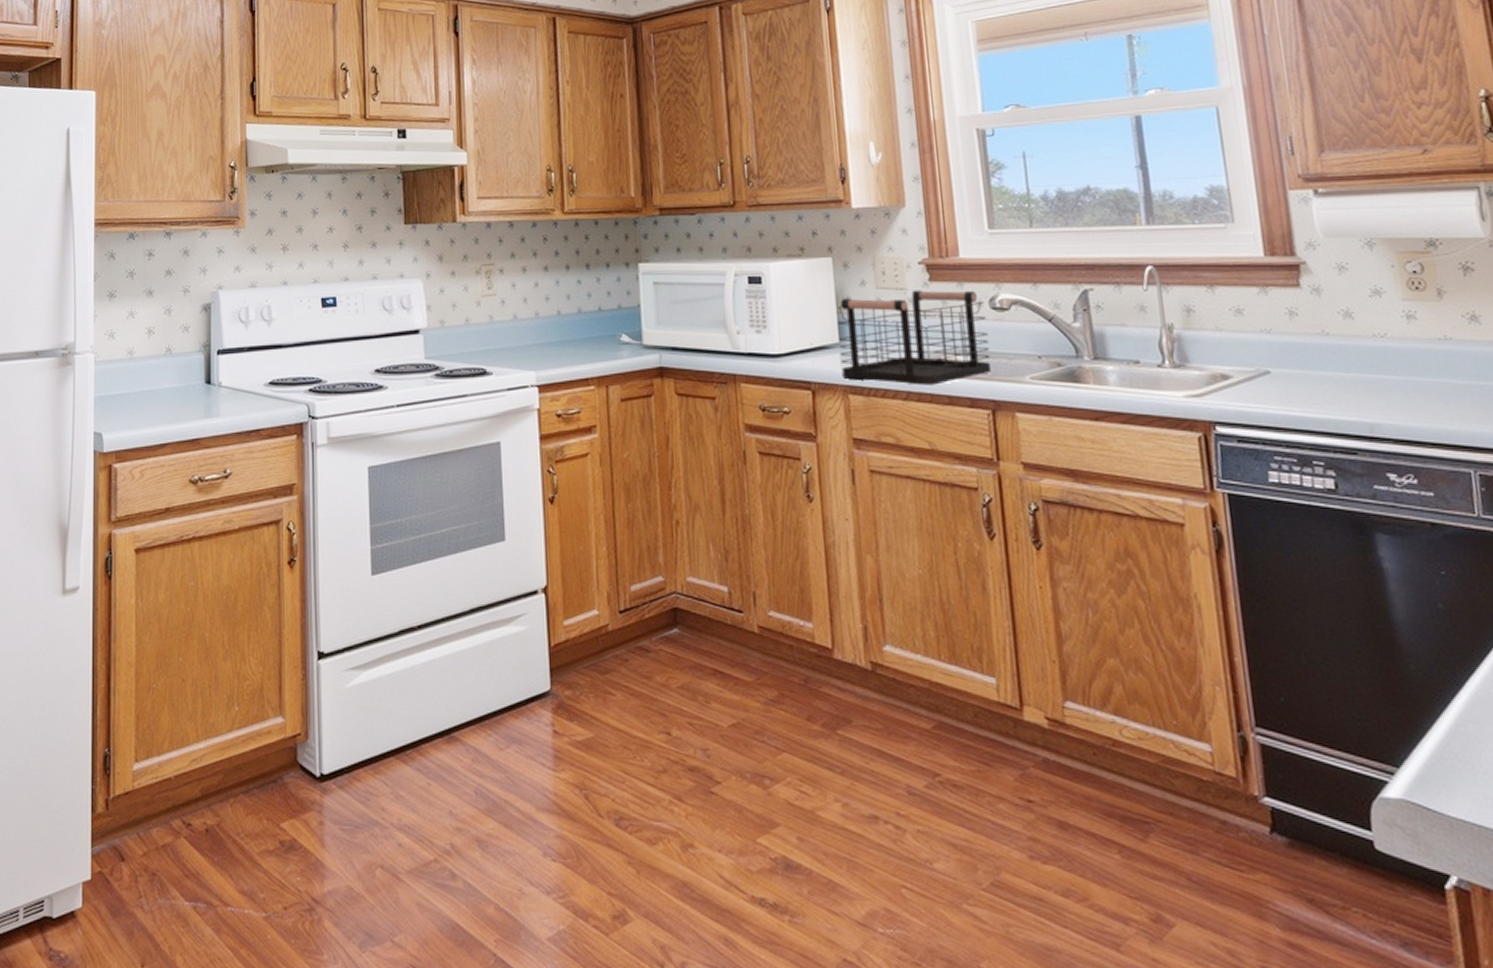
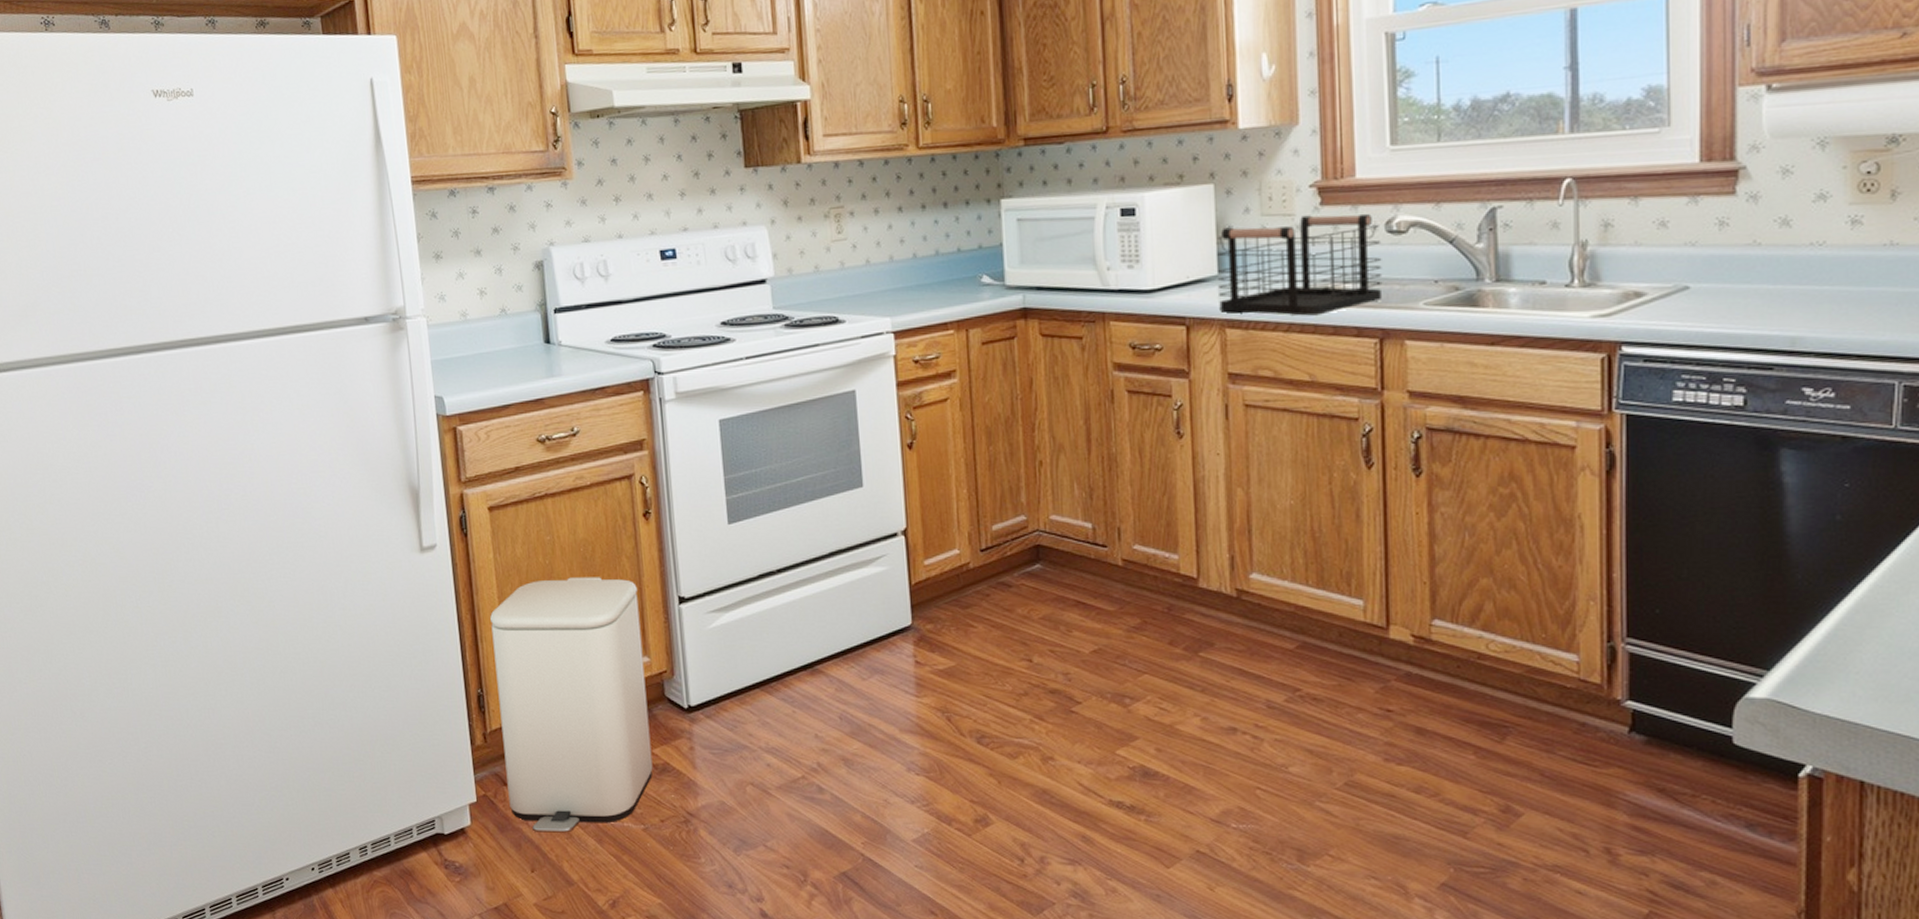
pedal bin: none [125,627,280,920] -> present [490,577,653,833]

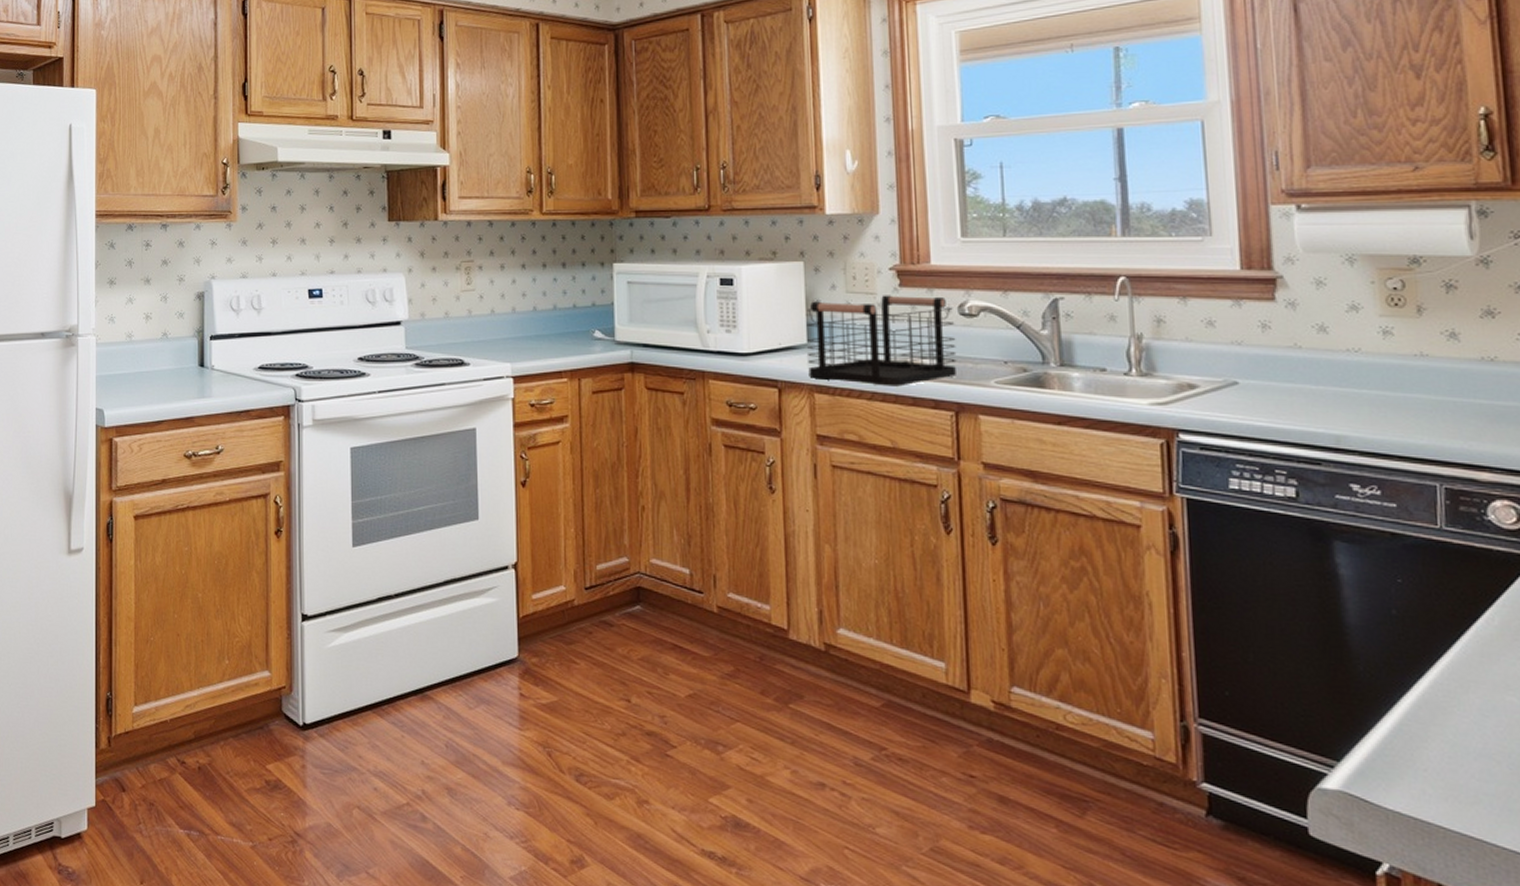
pedal bin: present [490,577,653,833] -> none [126,588,265,845]

